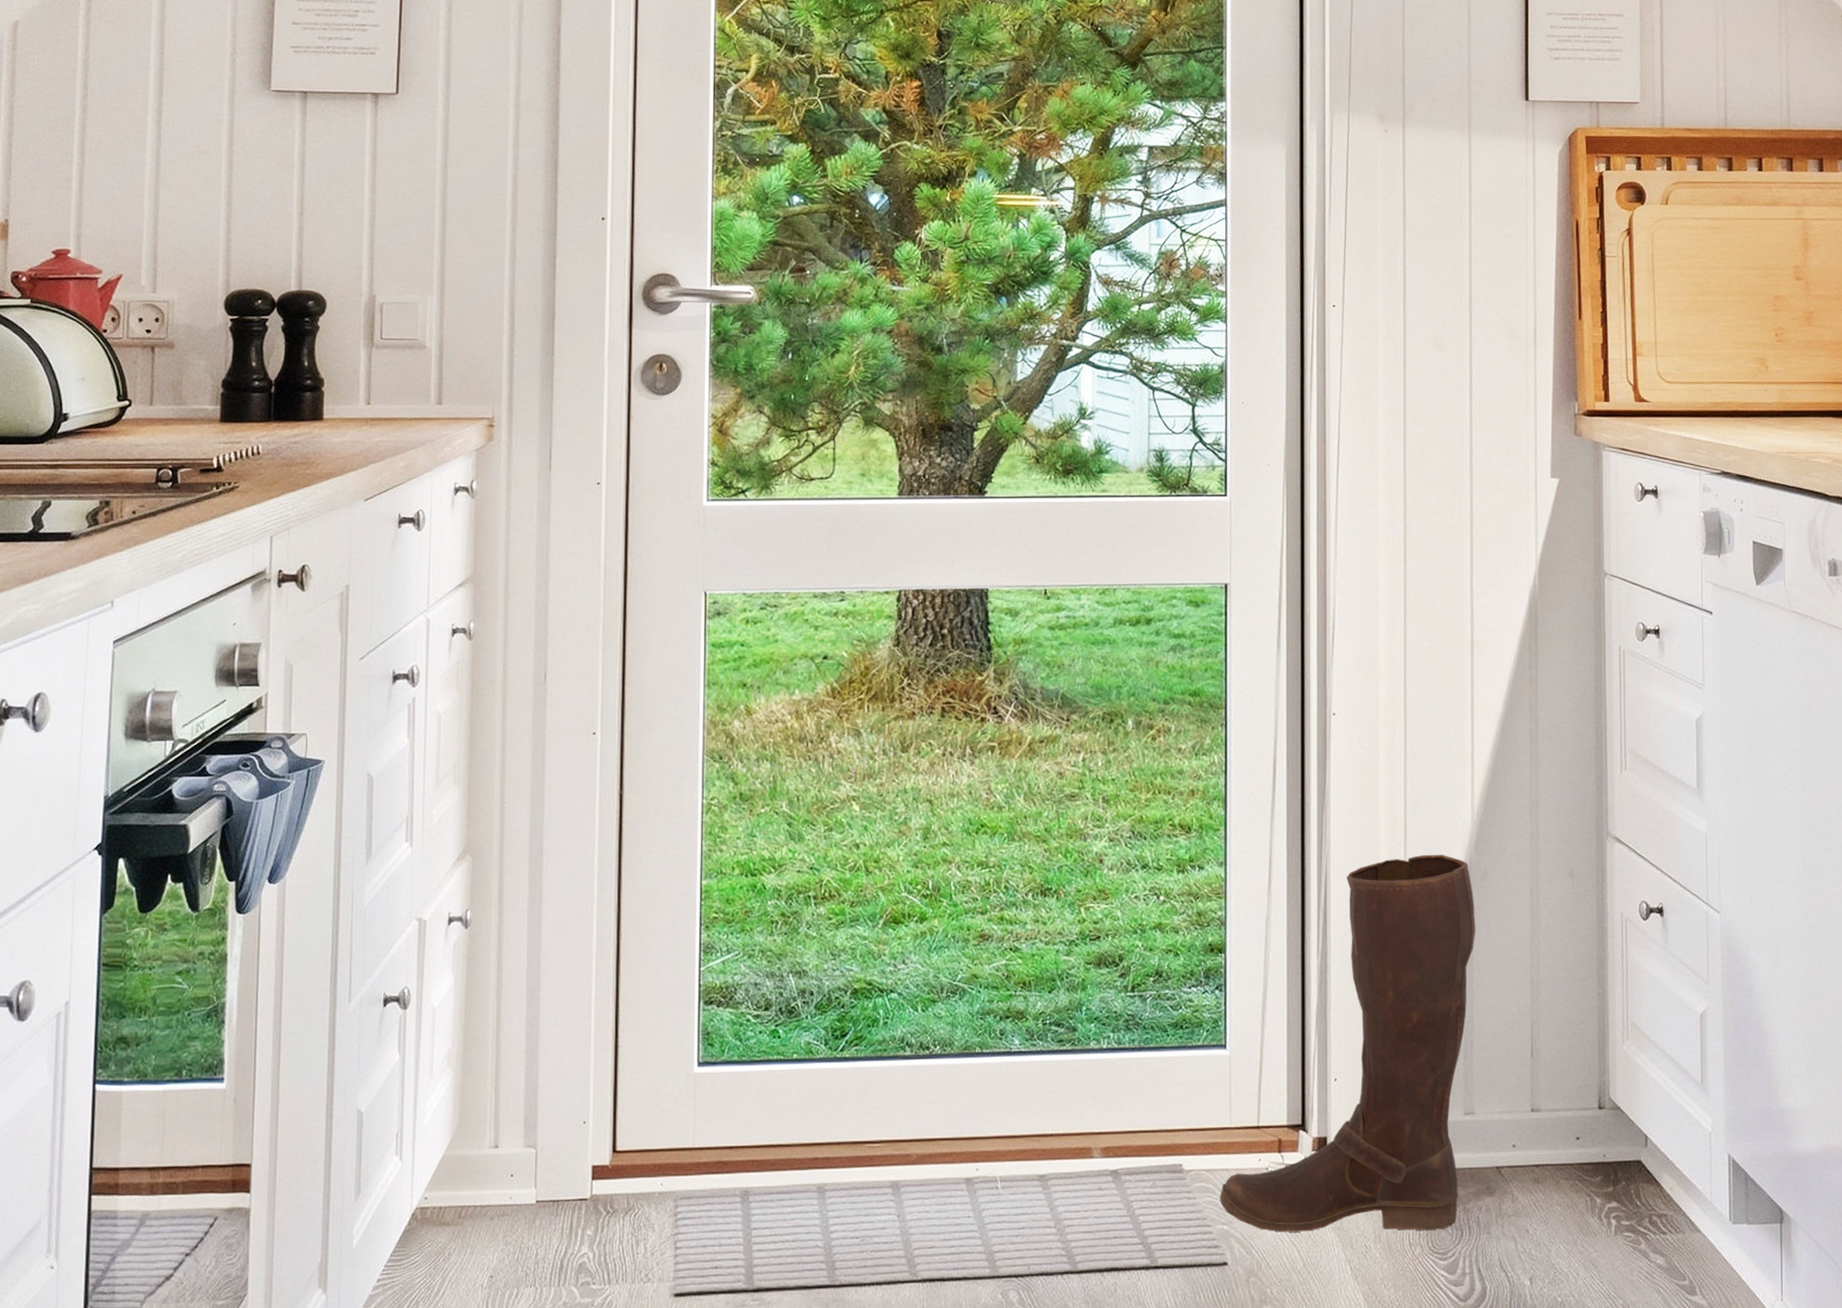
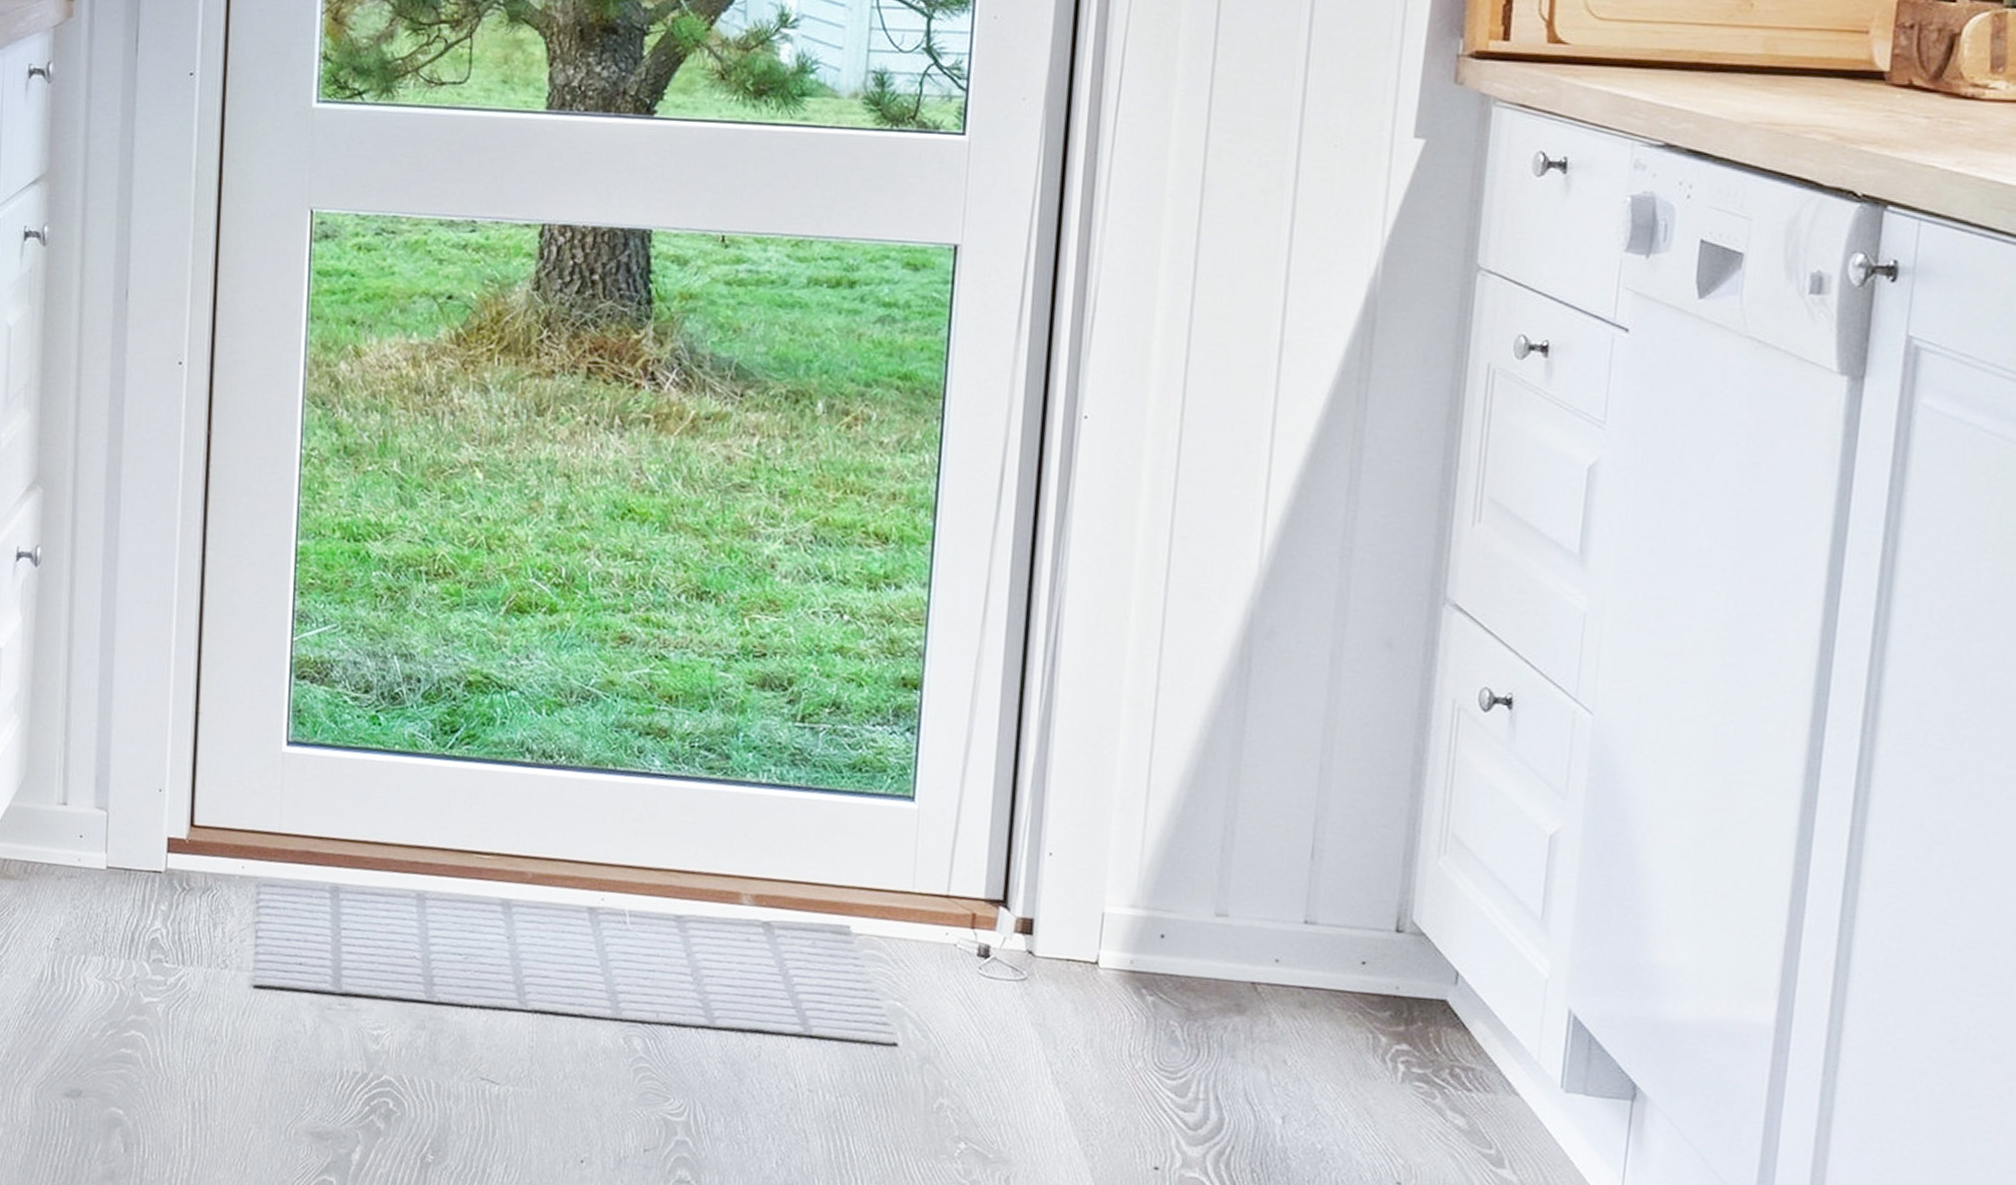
boot: present [1219,854,1476,1232] -> none [893,600,1253,1044]

